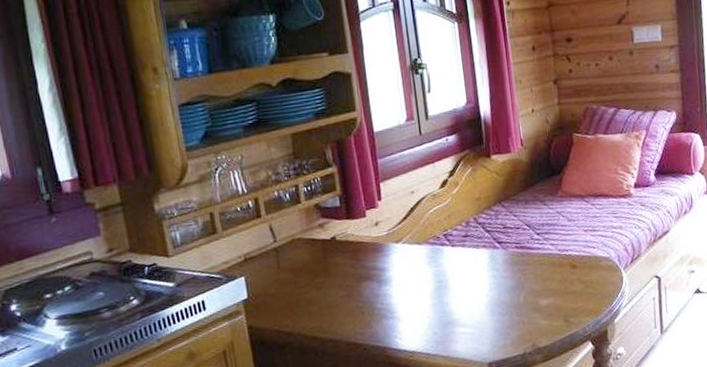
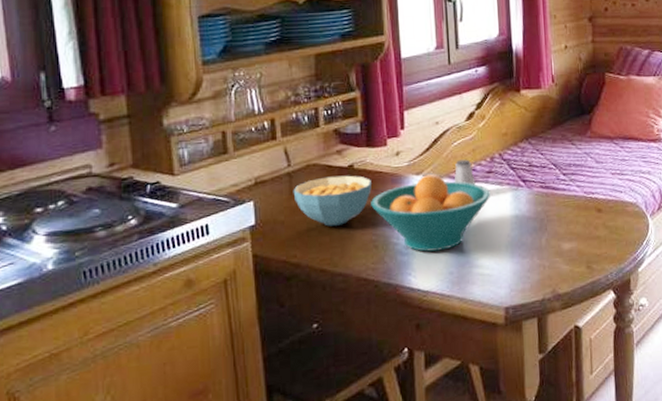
cereal bowl: none [280,247,354,296] -> present [293,175,372,226]
fruit bowl: none [354,241,469,315] -> present [371,173,491,252]
saltshaker: none [432,225,453,249] -> present [454,159,476,185]

